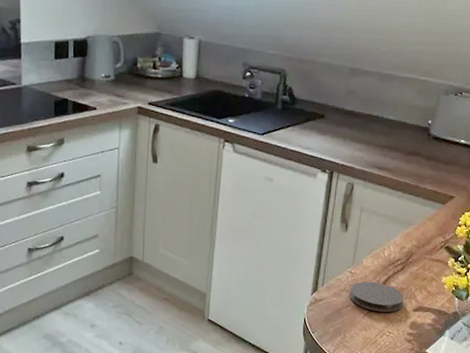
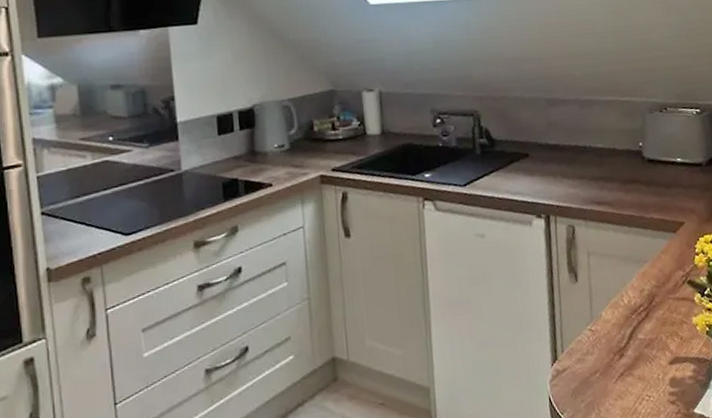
coaster: present [349,281,404,312] -> none [594,336,657,373]

